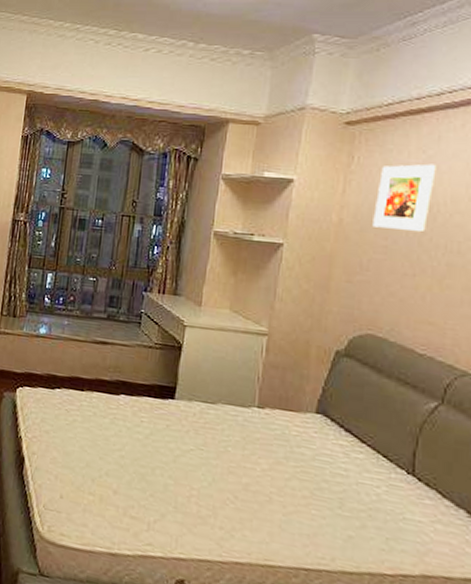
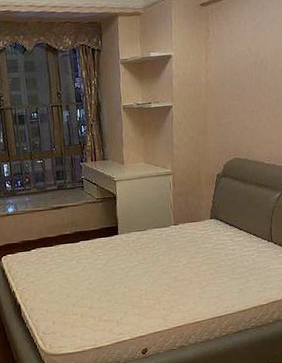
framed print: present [372,163,437,233] -> none [228,28,263,82]

